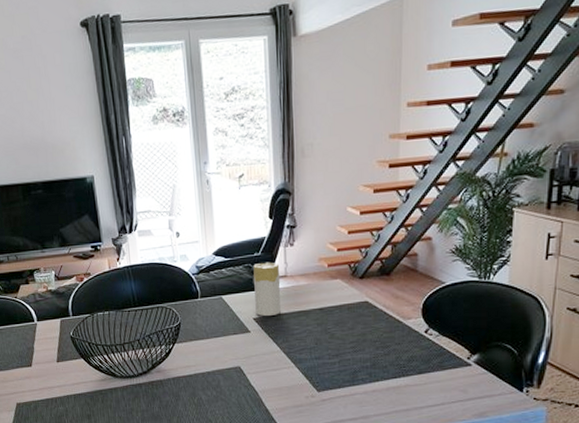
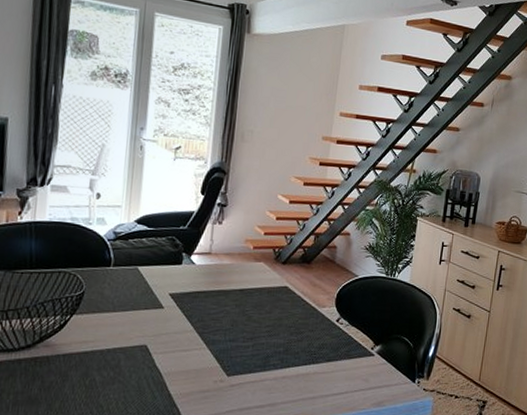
candle: present [253,262,281,316] -> none [173,236,205,293]

